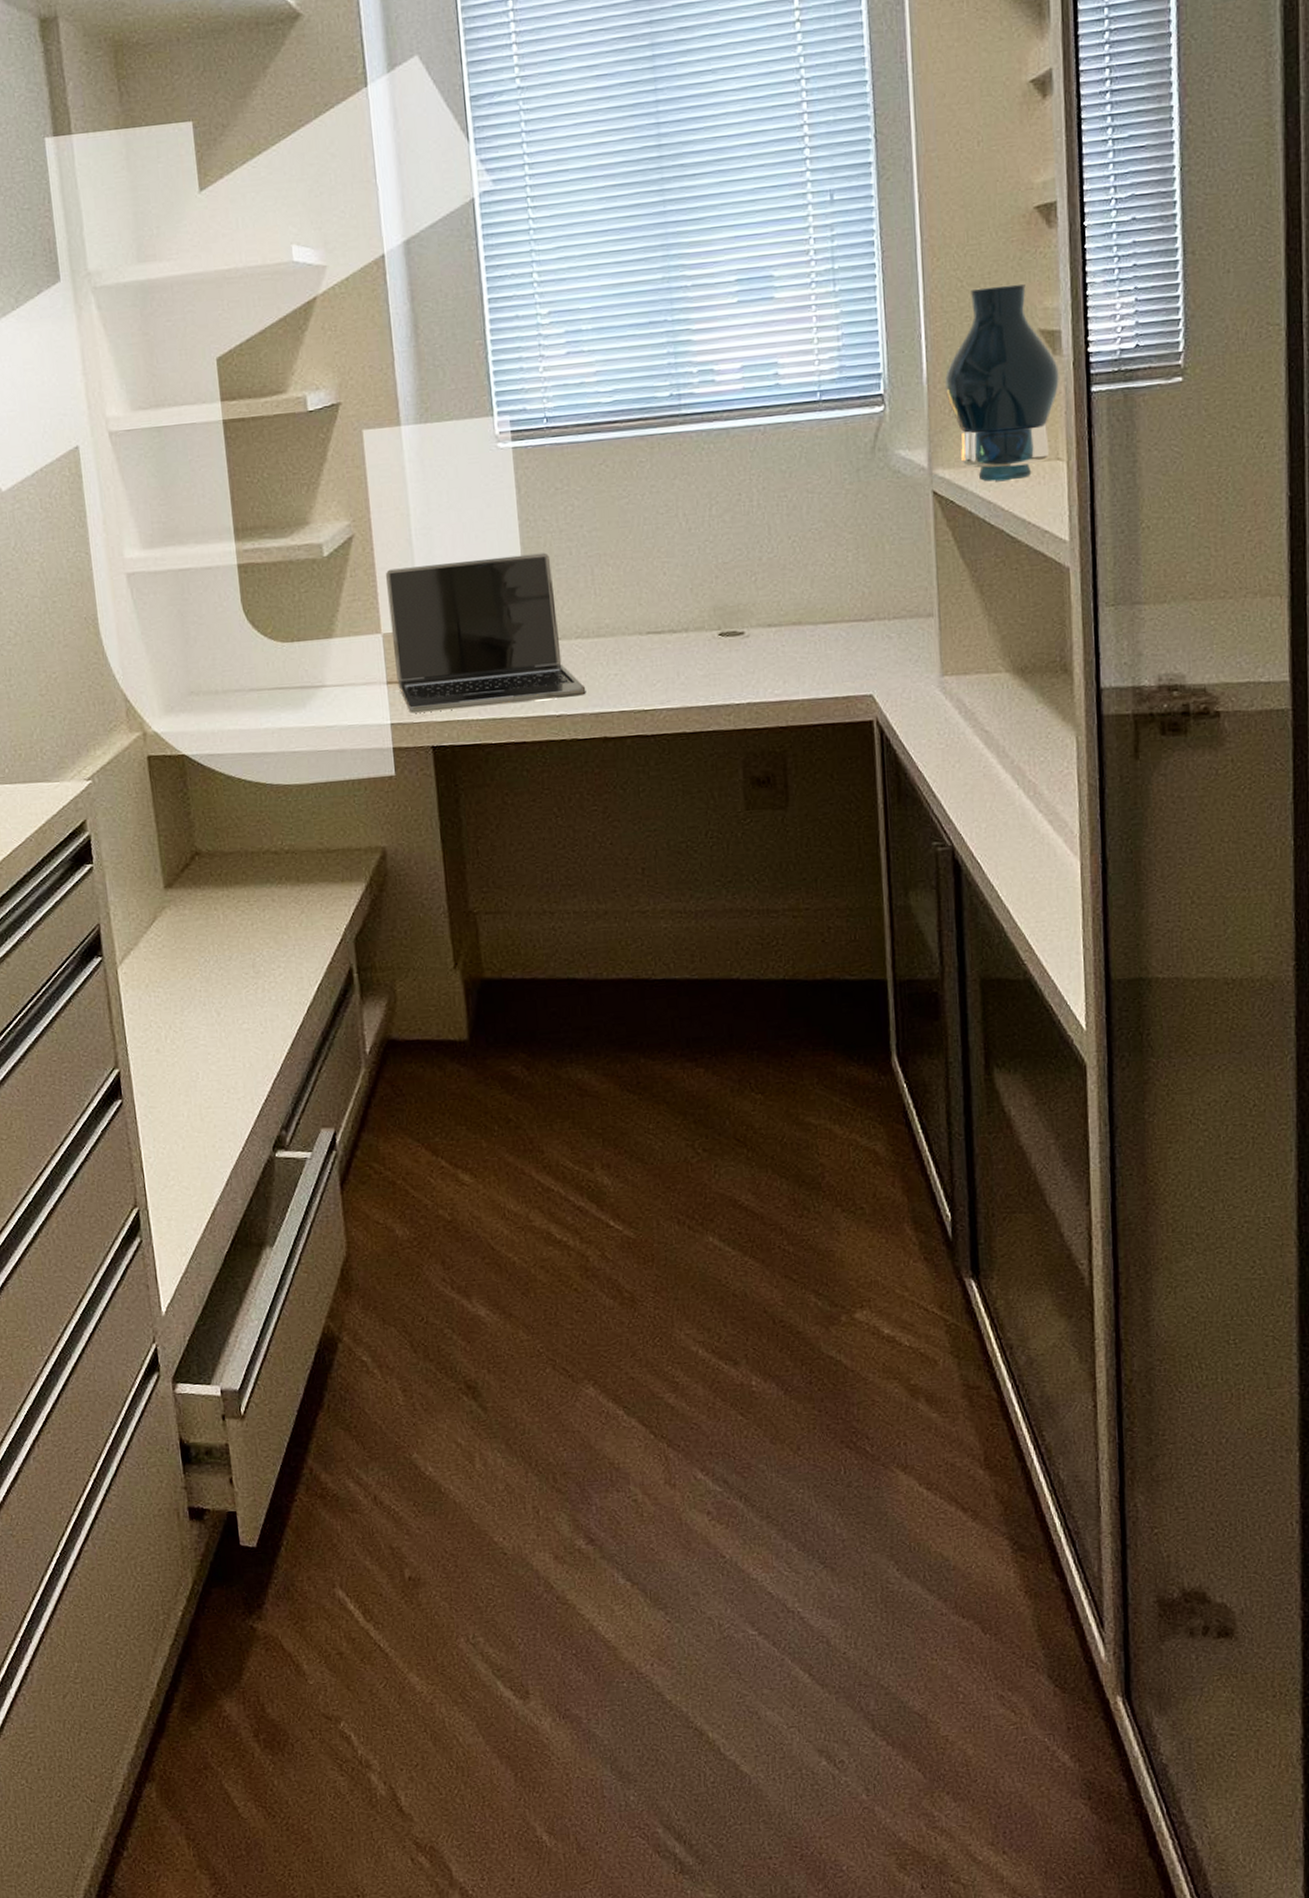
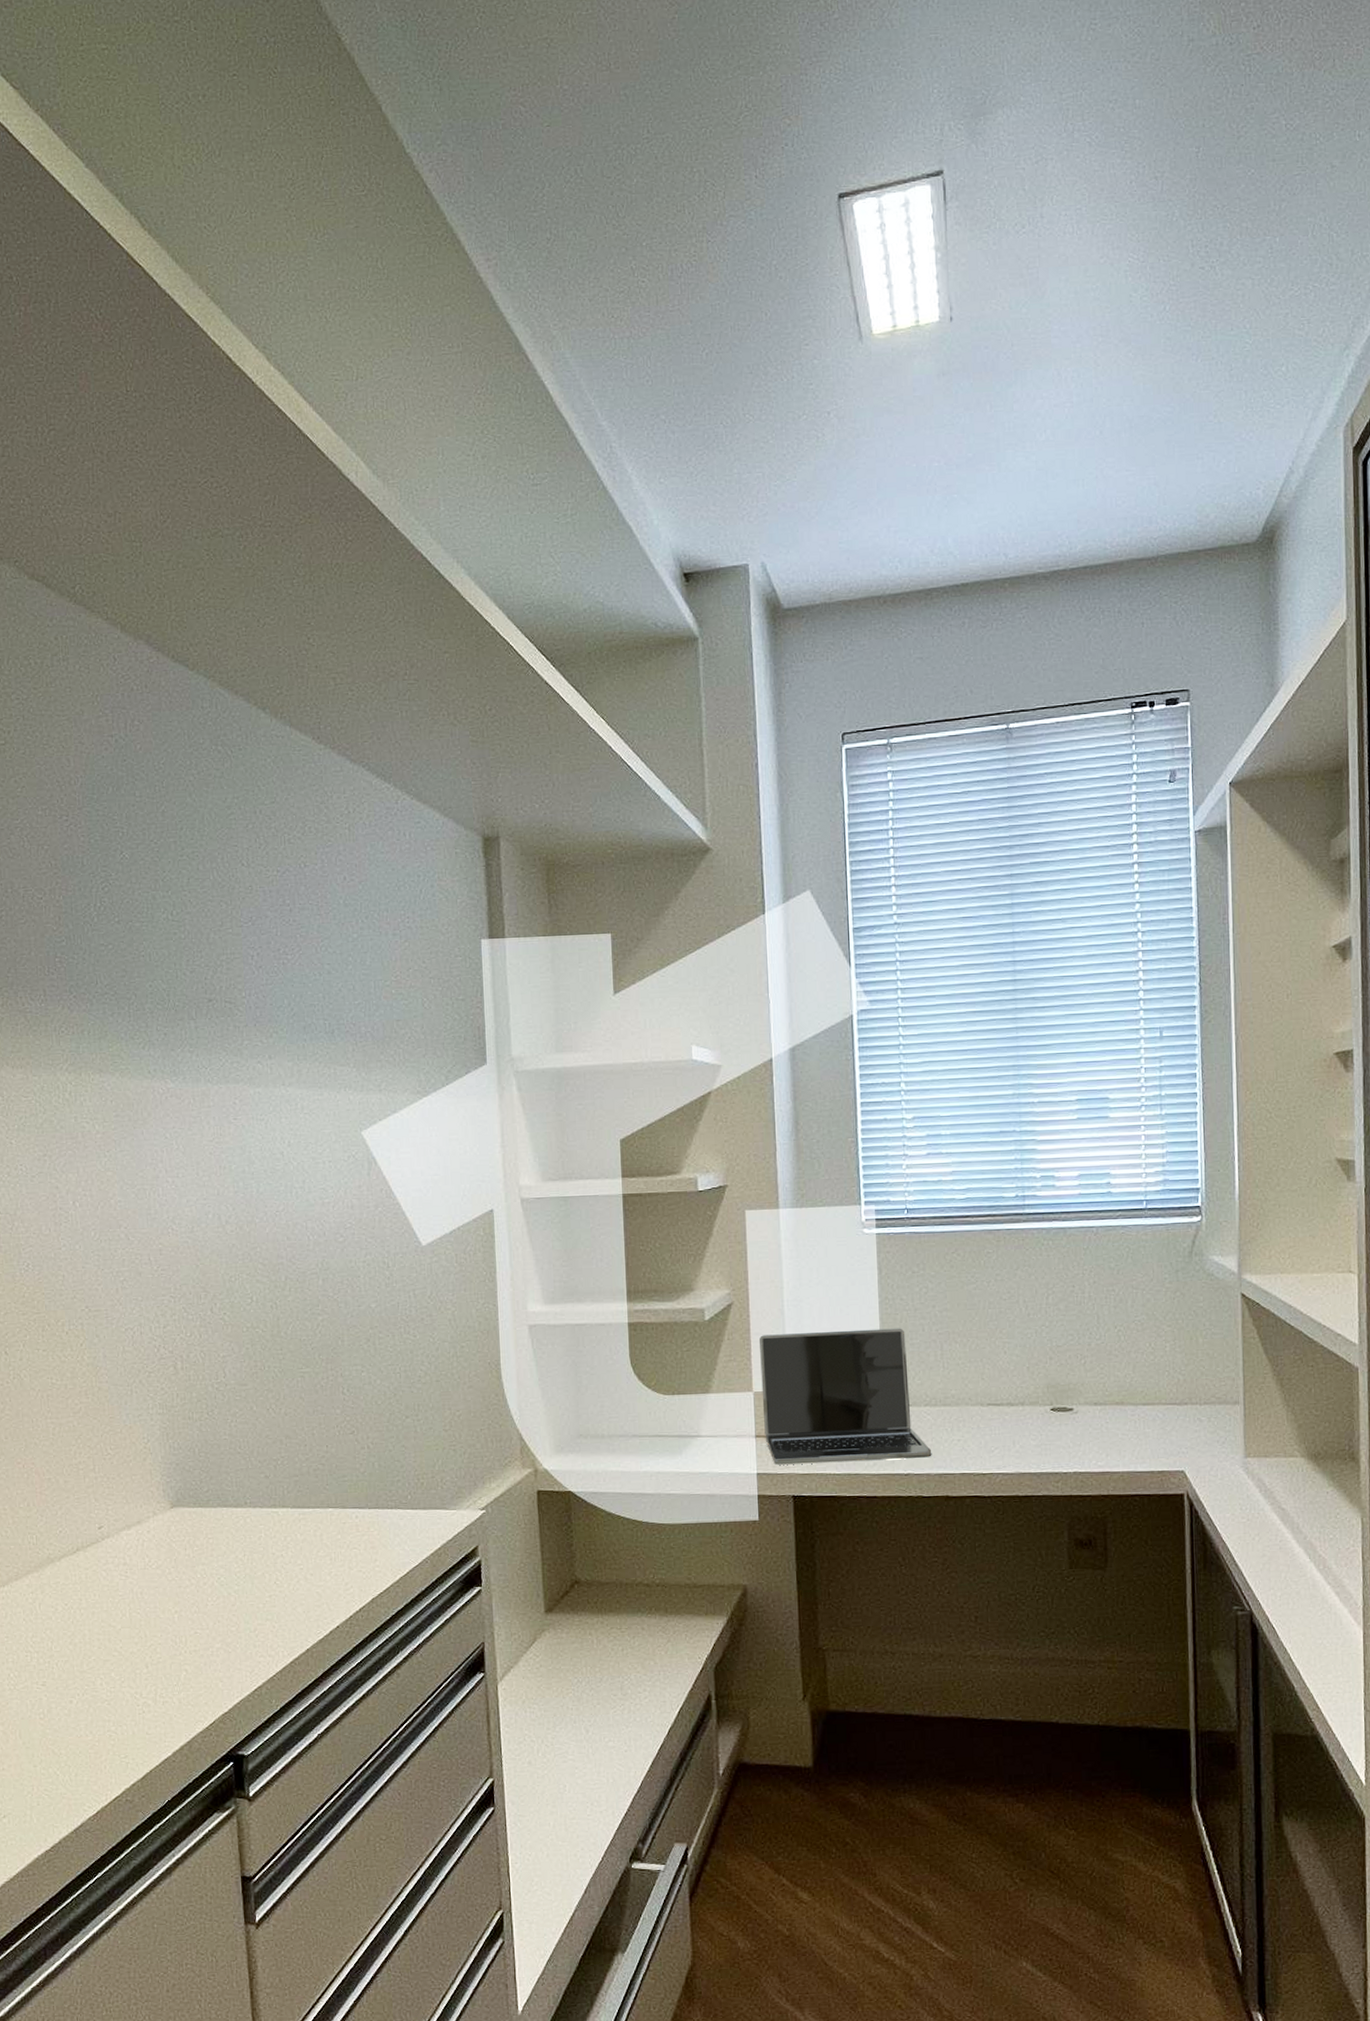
vase: present [944,284,1060,481] -> none [1254,1118,1354,1288]

